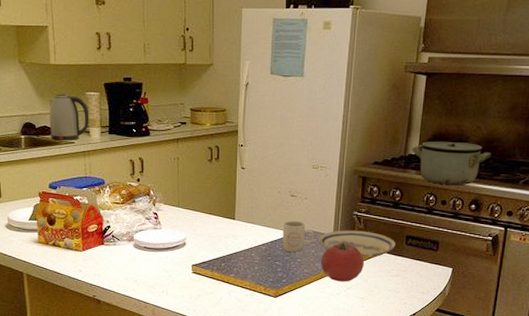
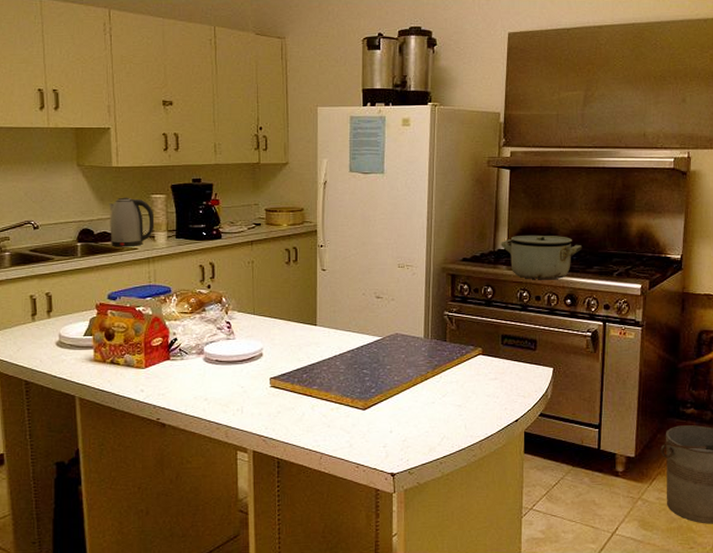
mug: present [282,220,315,253] -> none [369,324,404,359]
plate: present [319,230,396,258] -> none [409,332,491,361]
tomato: present [320,242,364,282] -> none [411,345,459,389]

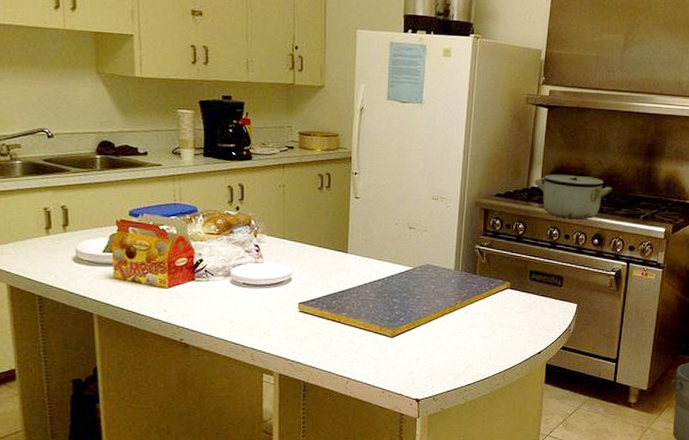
kettle: present [109,197,155,247] -> none [131,110,181,163]

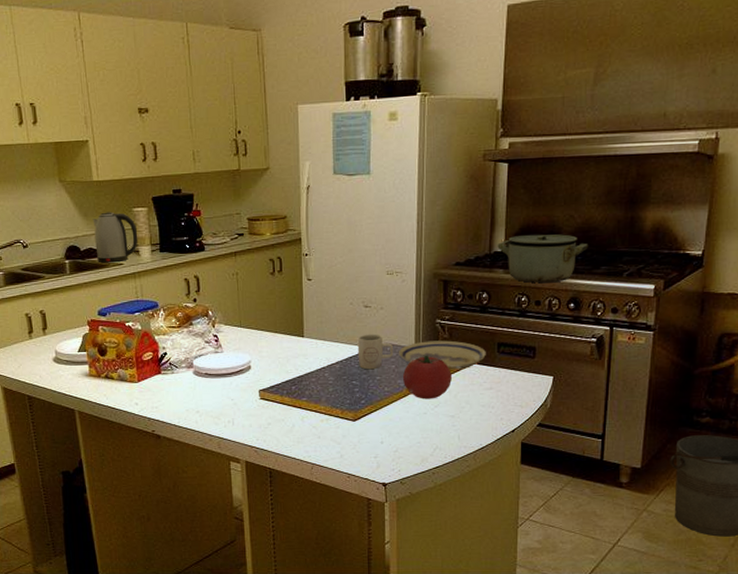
kettle: none [131,110,181,163] -> present [92,212,138,263]
mug: none [399,254,435,289] -> present [357,334,394,370]
plate: none [439,264,519,294] -> present [399,340,486,370]
tomato: none [441,277,487,320] -> present [402,355,452,399]

